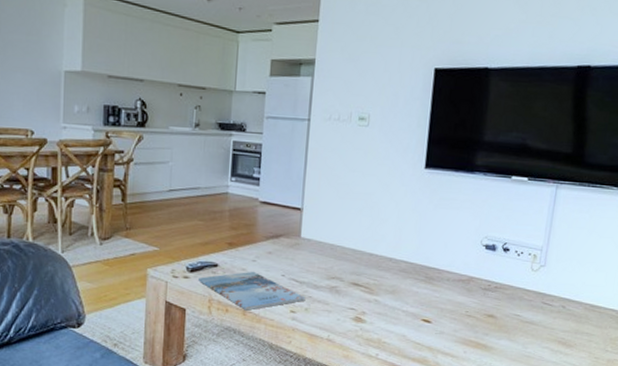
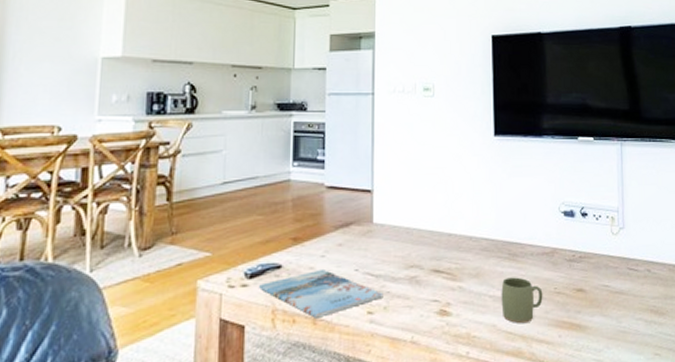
mug: none [412,297,454,337] -> present [501,277,543,323]

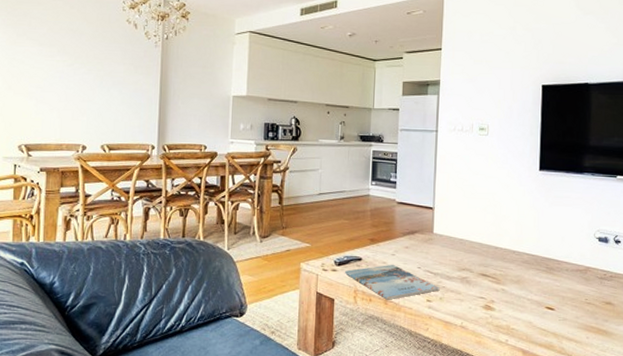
mug: present [501,277,543,323] -> none [537,286,575,323]

